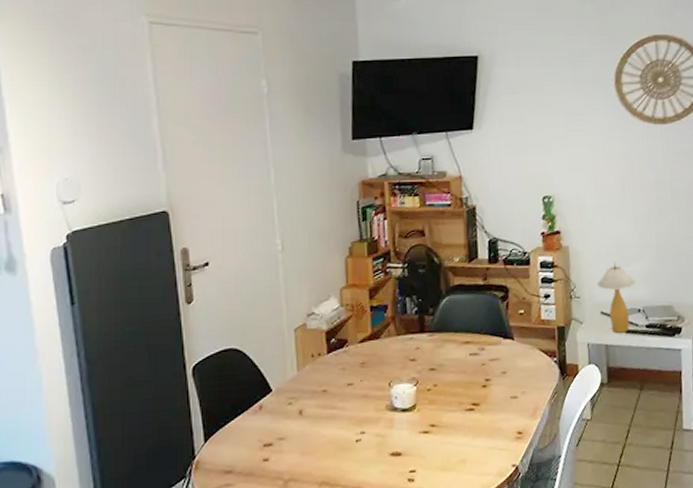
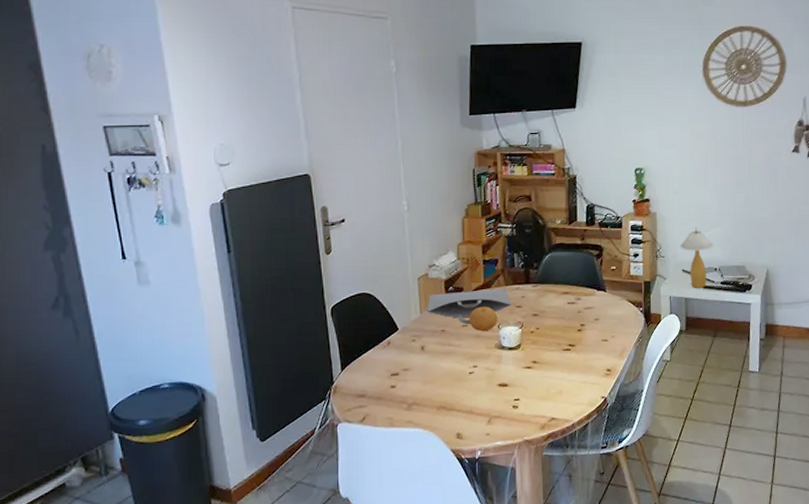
tote bag: none [305,339,405,383] -> present [427,288,512,325]
fruit: none [354,360,389,391] -> present [469,306,498,332]

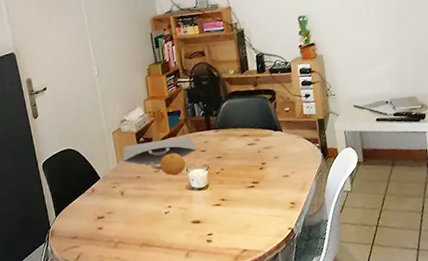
table lamp: present [679,227,715,288] -> none [348,64,384,122]

